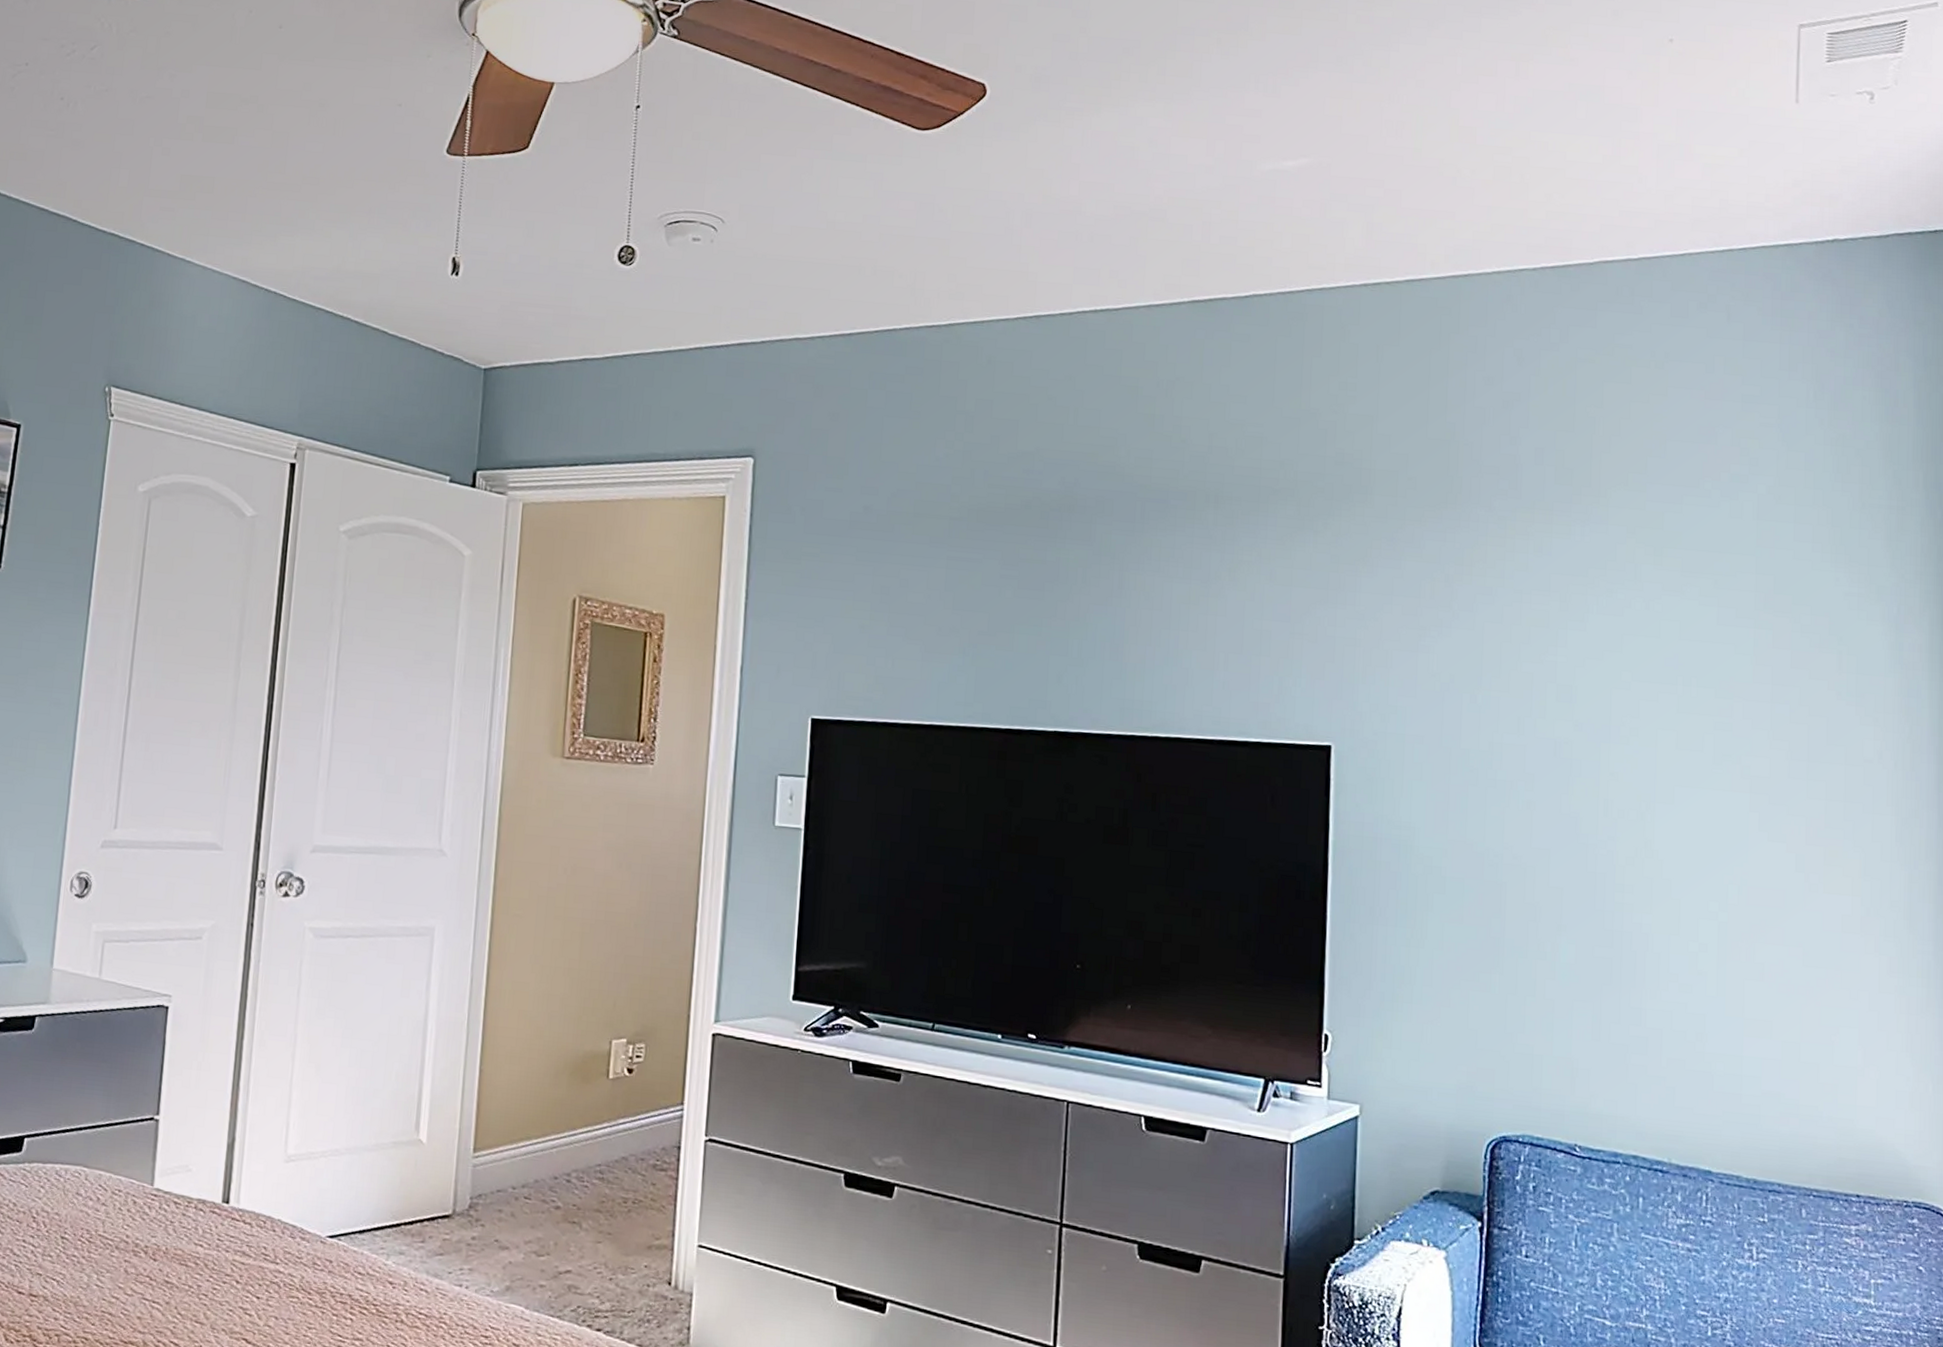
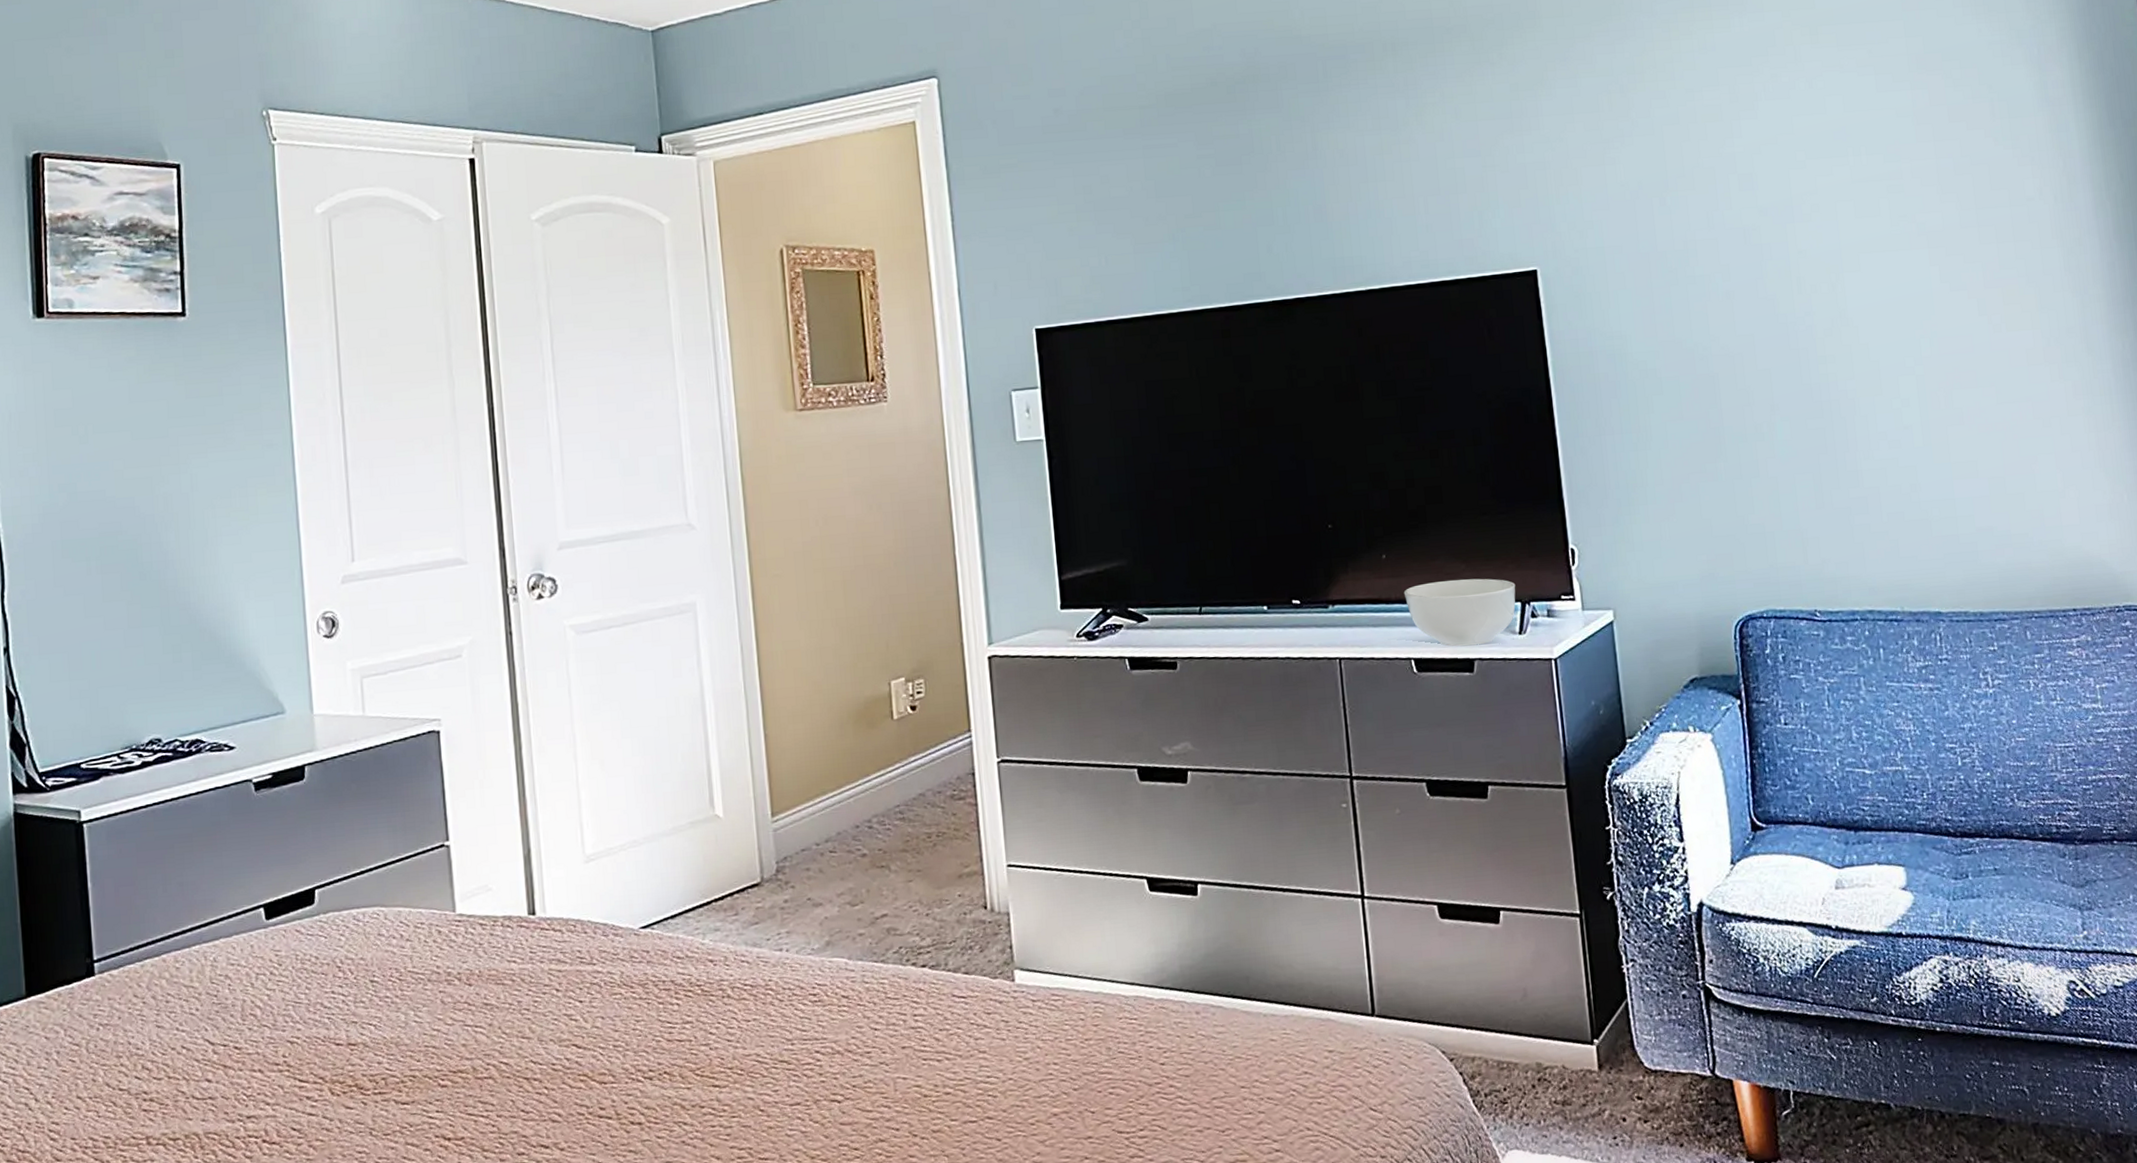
bowl: none [1143,1041,1262,1115] -> present [1403,578,1516,647]

